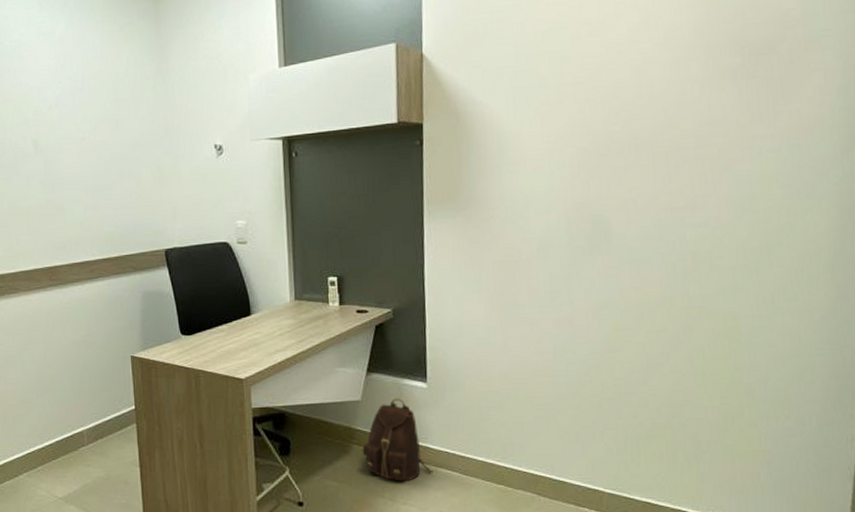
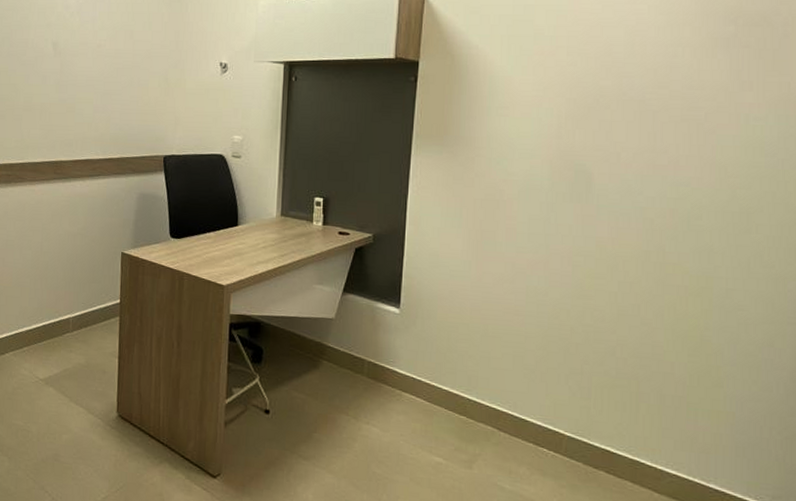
backpack: present [362,398,433,482] -> none [331,320,398,402]

